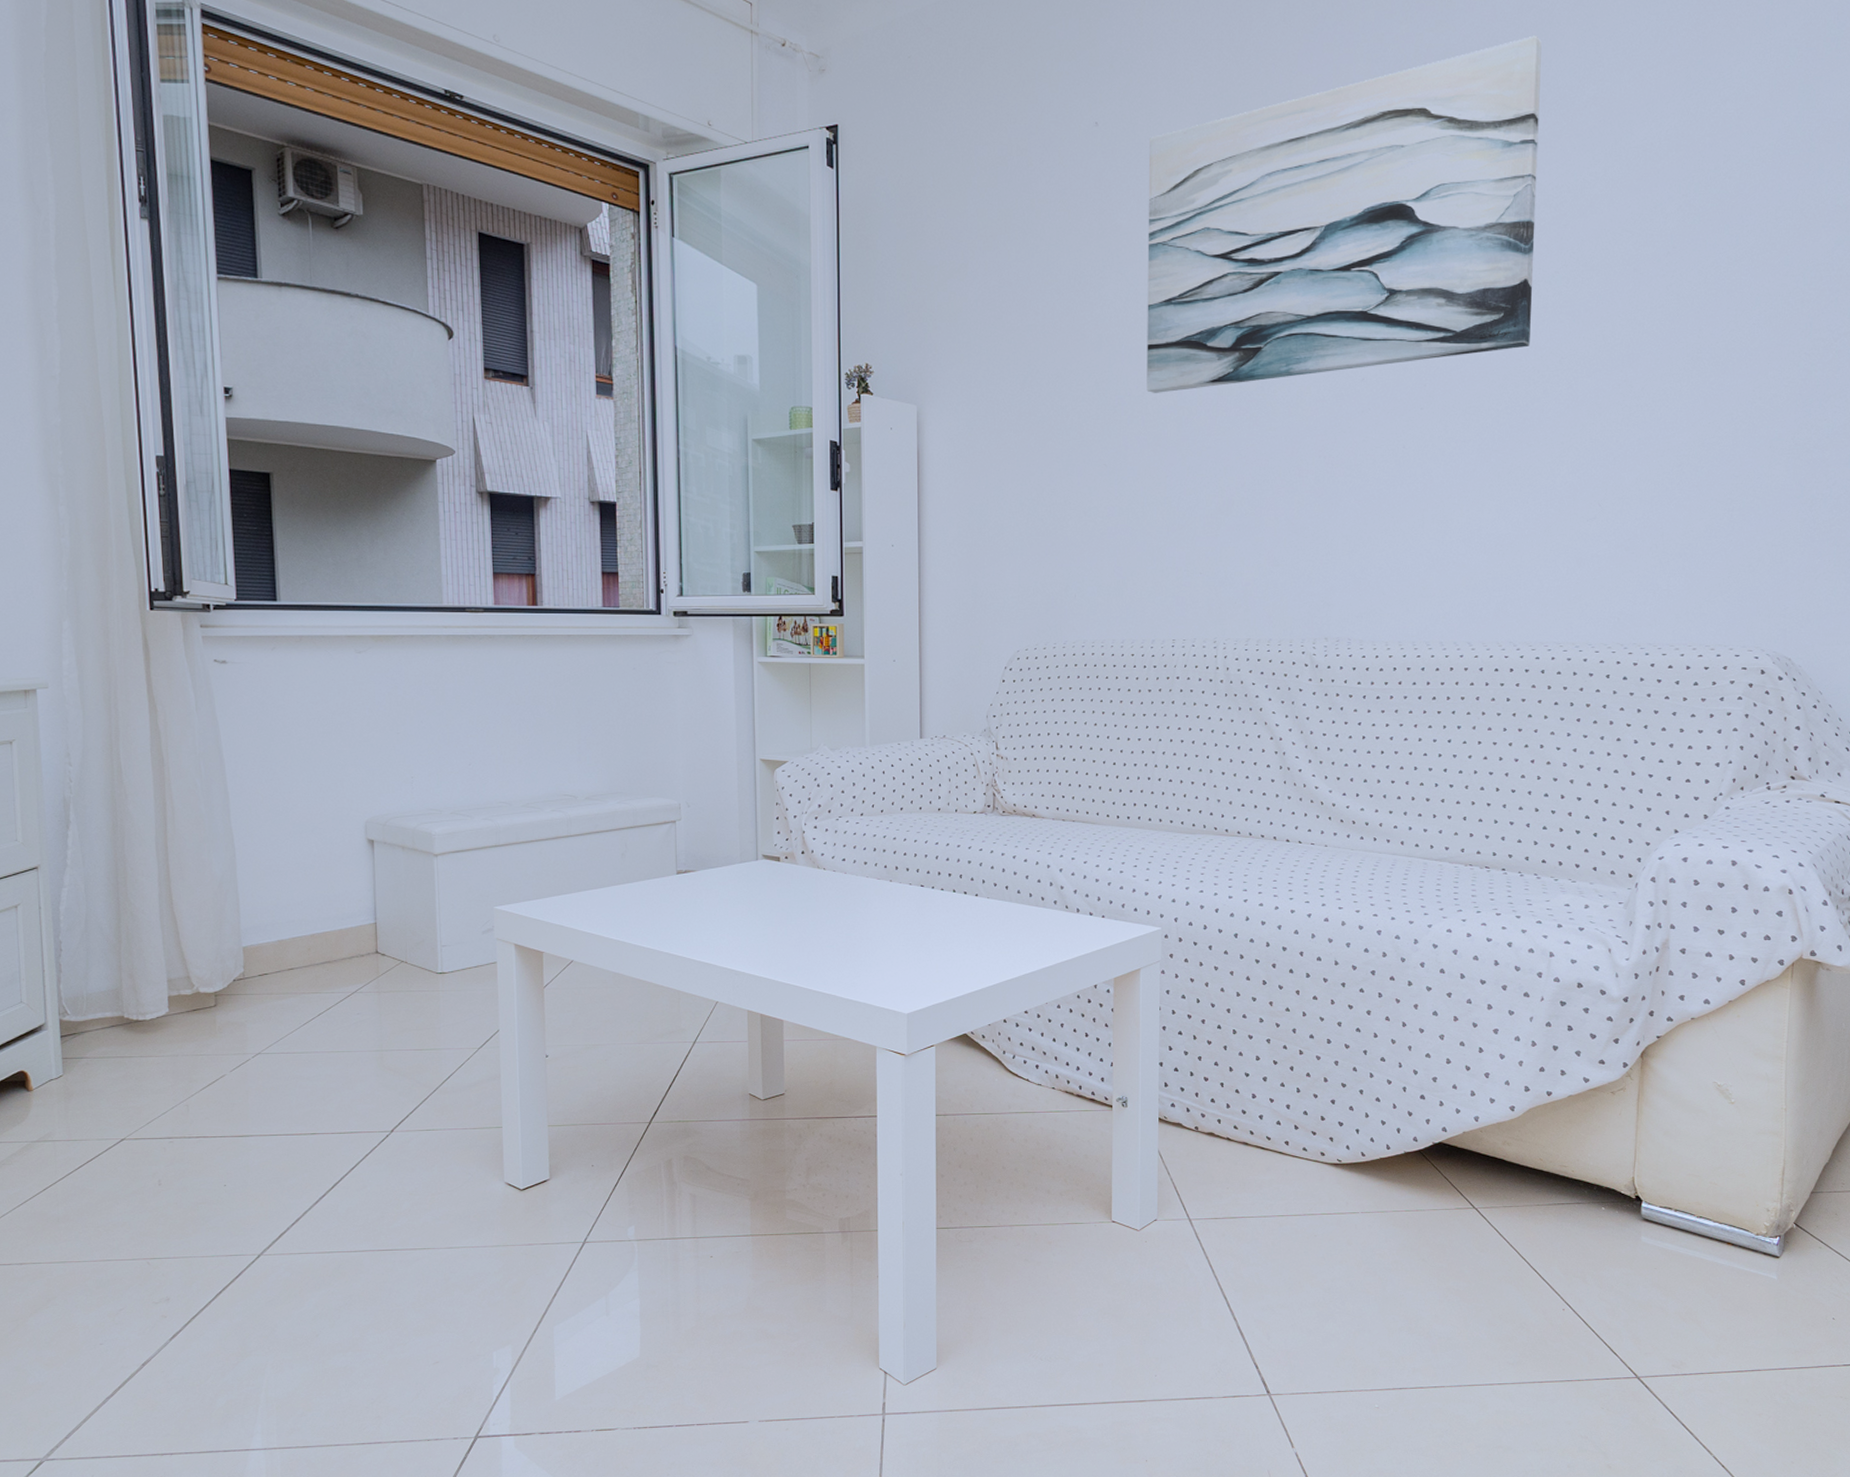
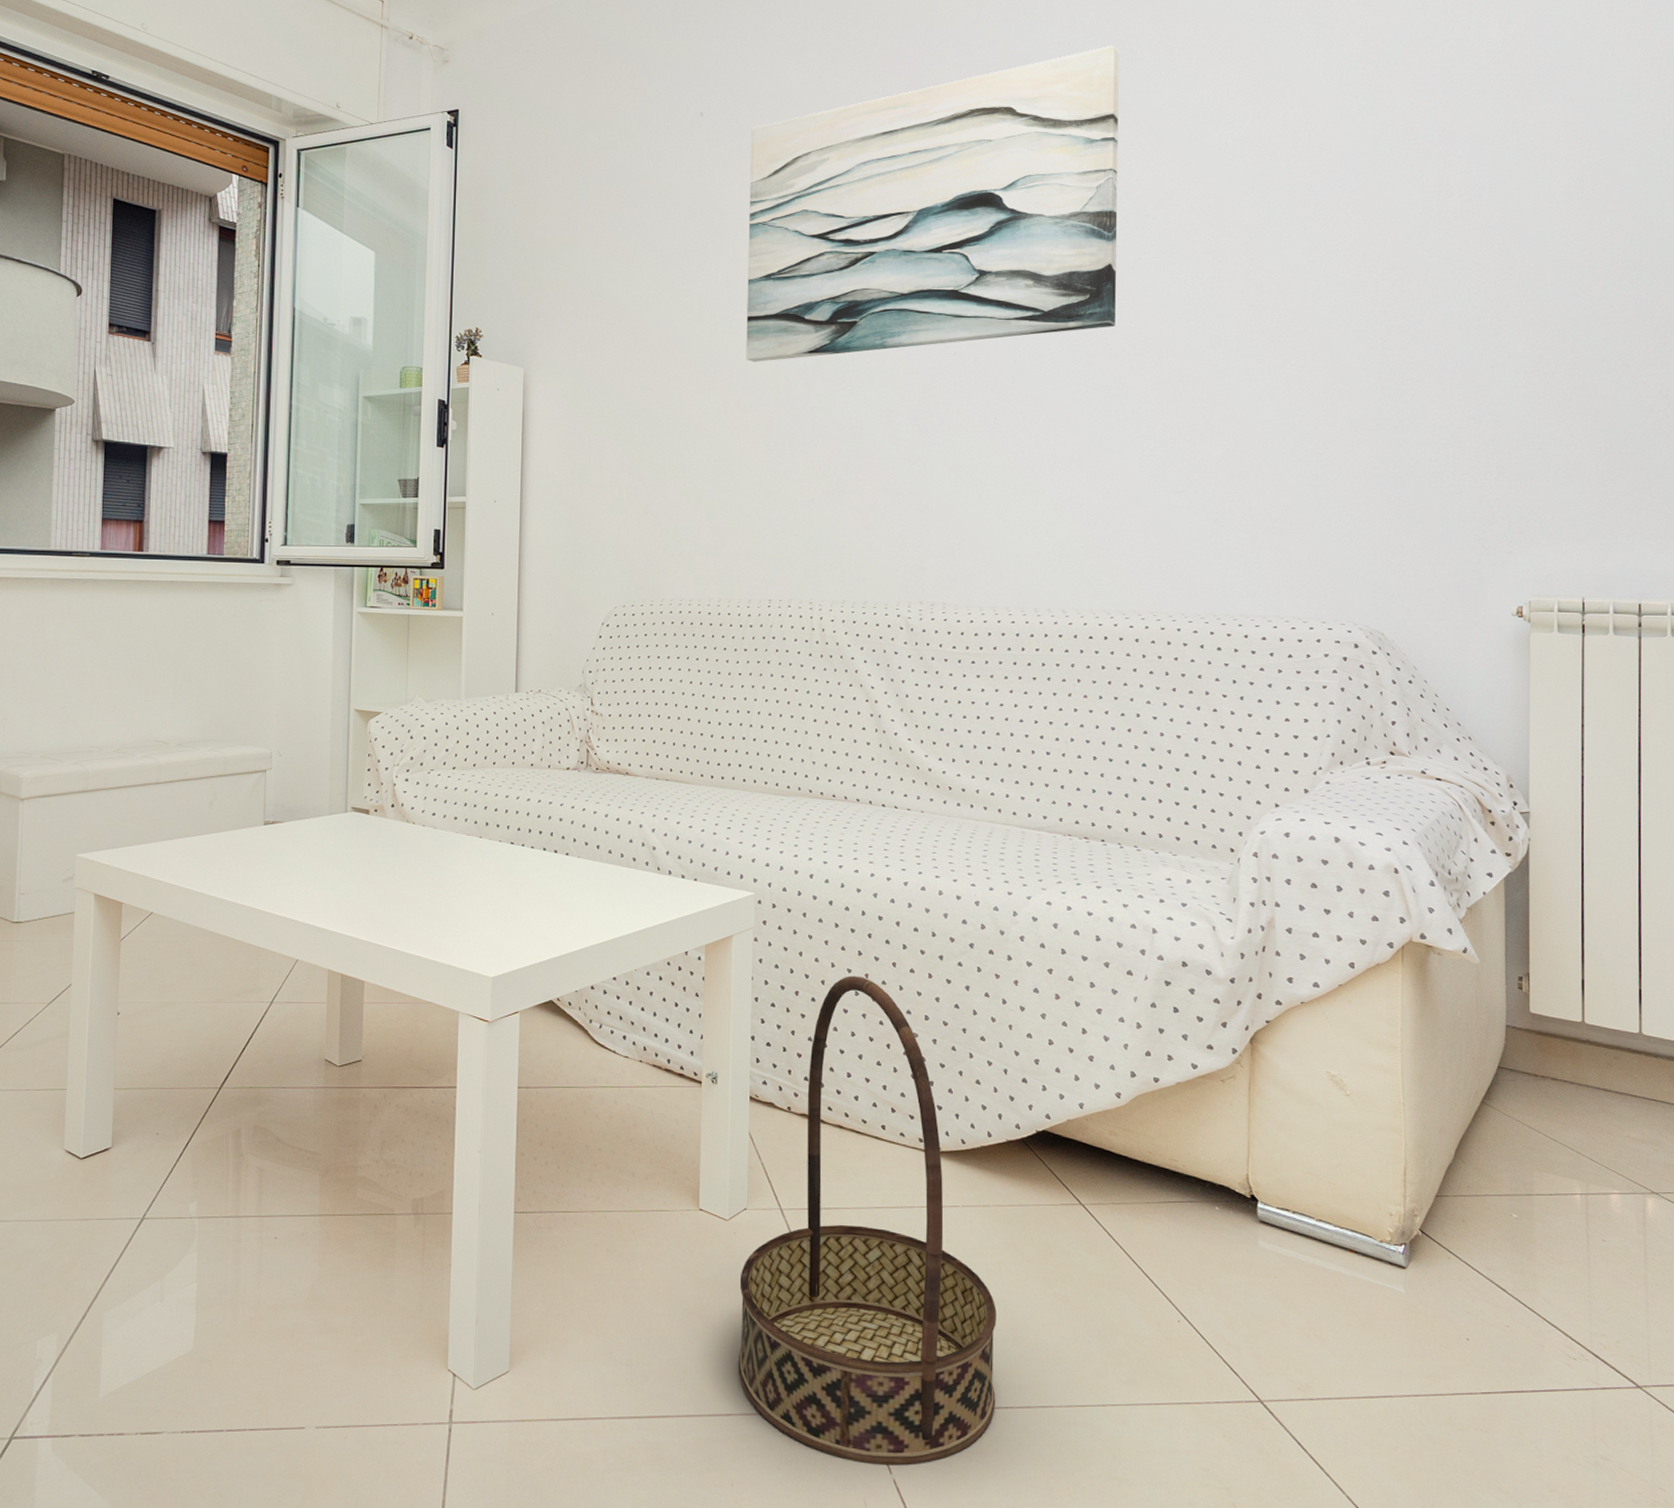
basket: none [1150,1004,1393,1441] -> present [738,976,996,1465]

